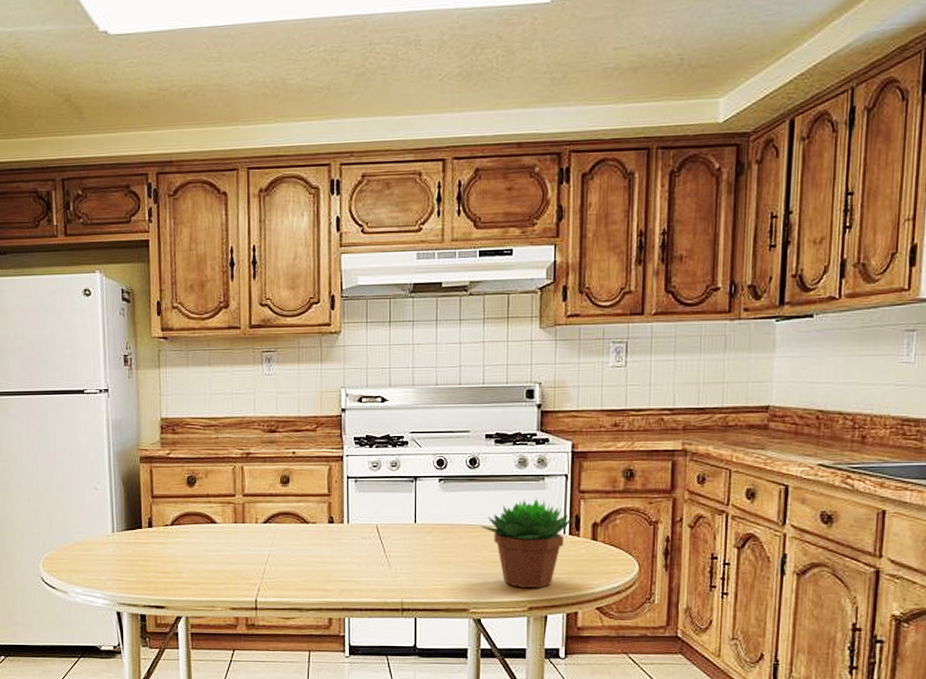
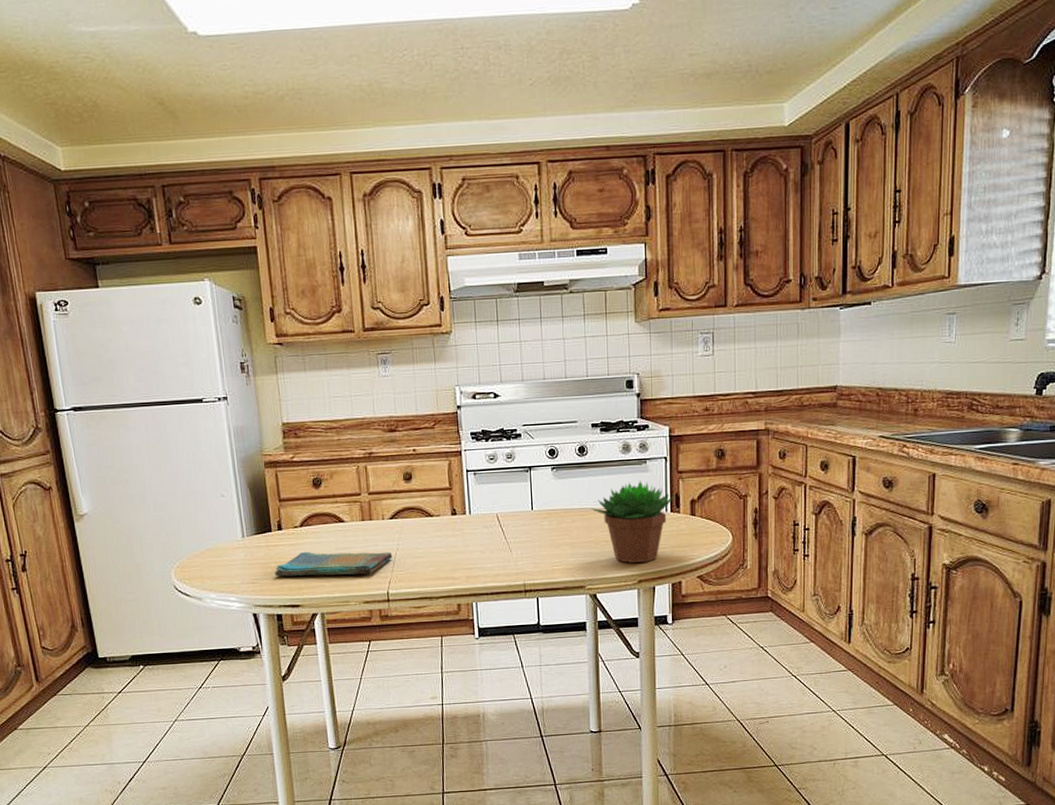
dish towel: none [141,551,264,580] -> present [274,551,393,577]

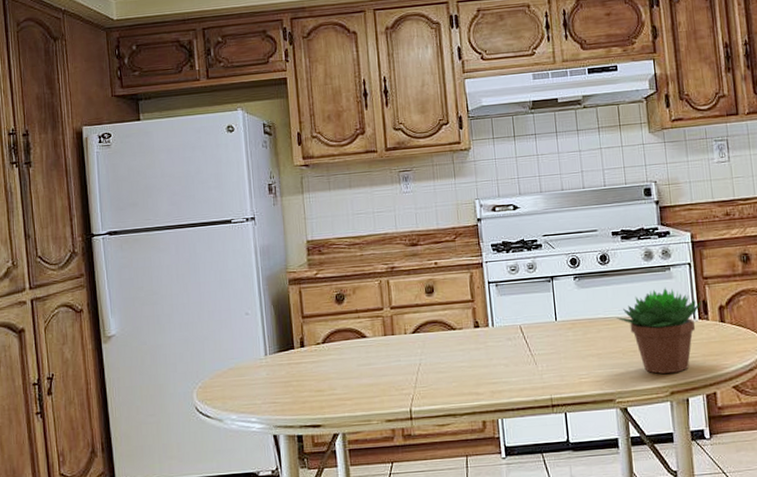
dish towel: present [274,551,393,577] -> none [296,367,415,396]

